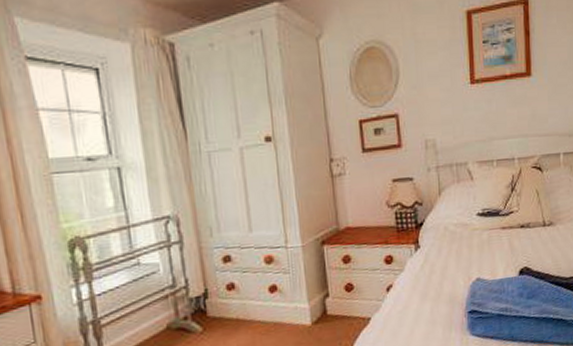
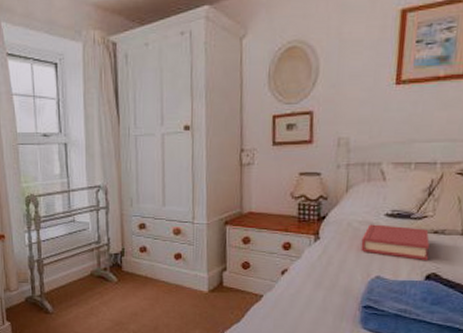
hardback book: none [459,224,519,256] -> present [361,224,430,260]

